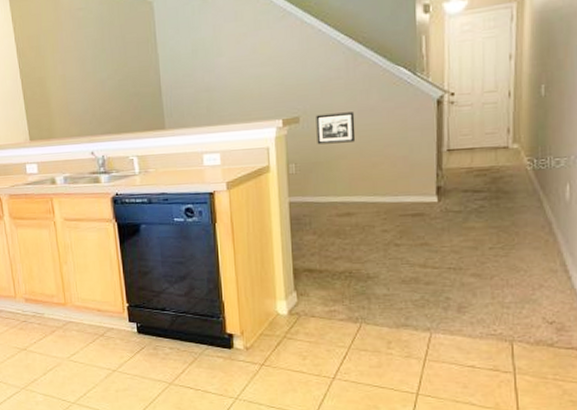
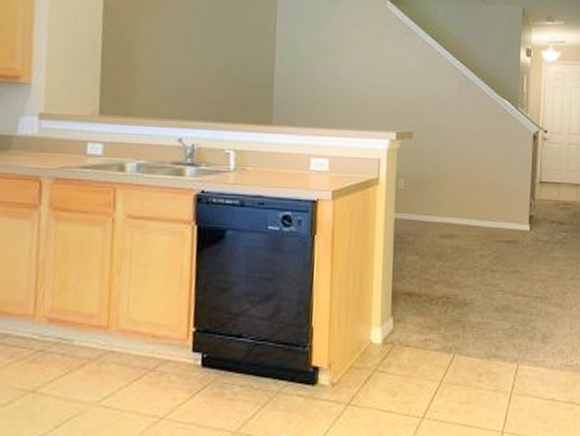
picture frame: present [316,112,356,145] -> none [427,133,464,164]

